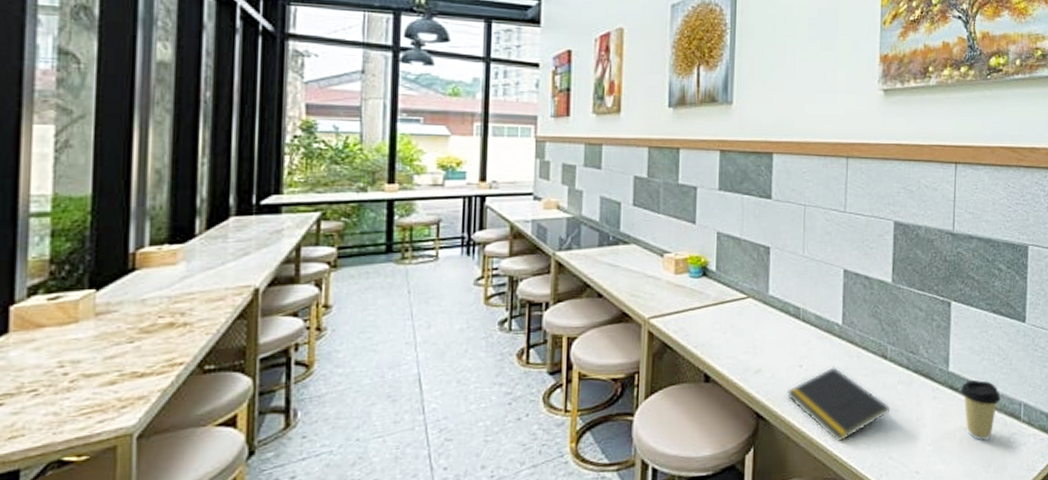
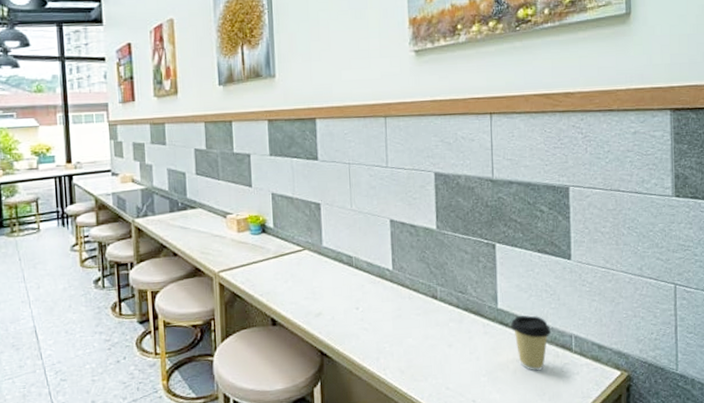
notepad: present [786,367,889,442] -> none [346,308,443,375]

